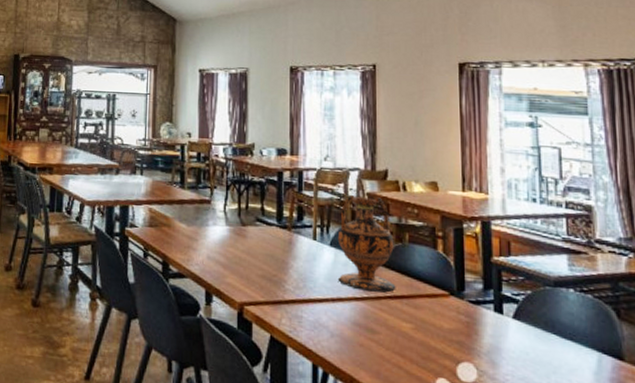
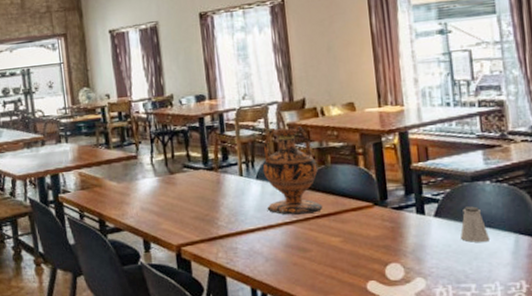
saltshaker: none [540,313,570,356] -> present [460,206,489,242]

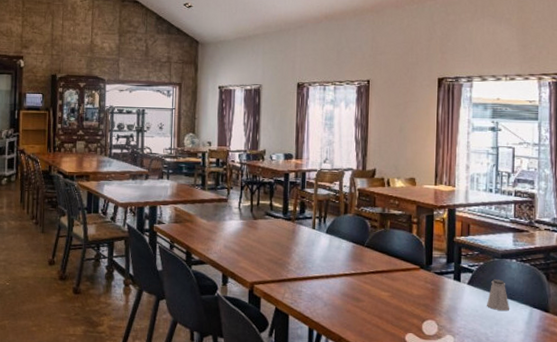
vase: present [263,126,323,215] -> none [331,191,378,269]

